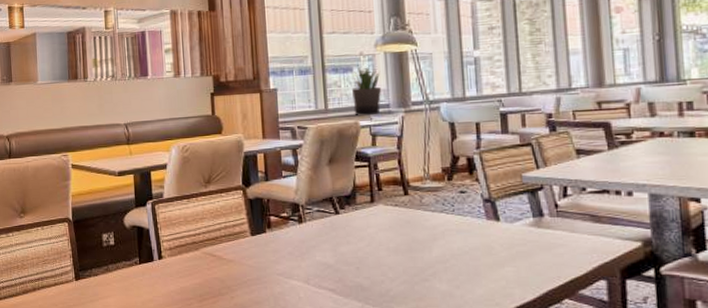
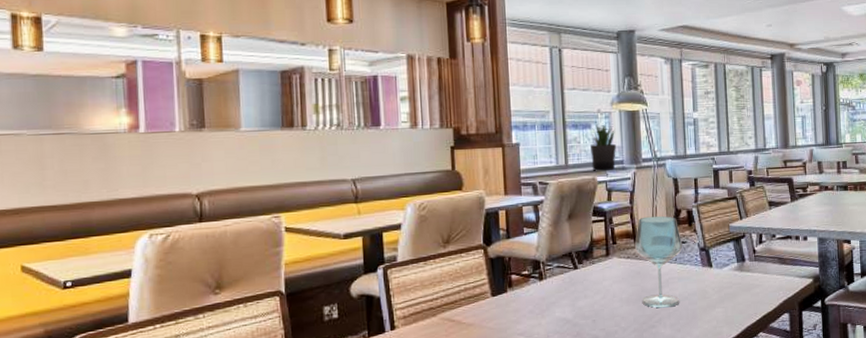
wine glass: none [403,162,462,261] -> present [634,215,683,308]

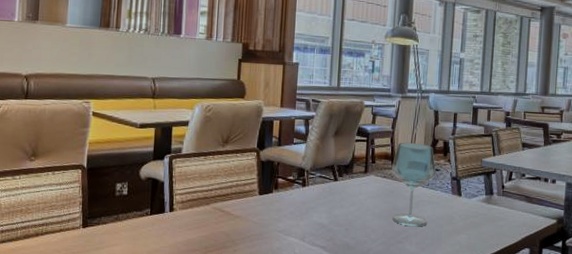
planter: present [589,122,617,172] -> none [361,51,386,97]

